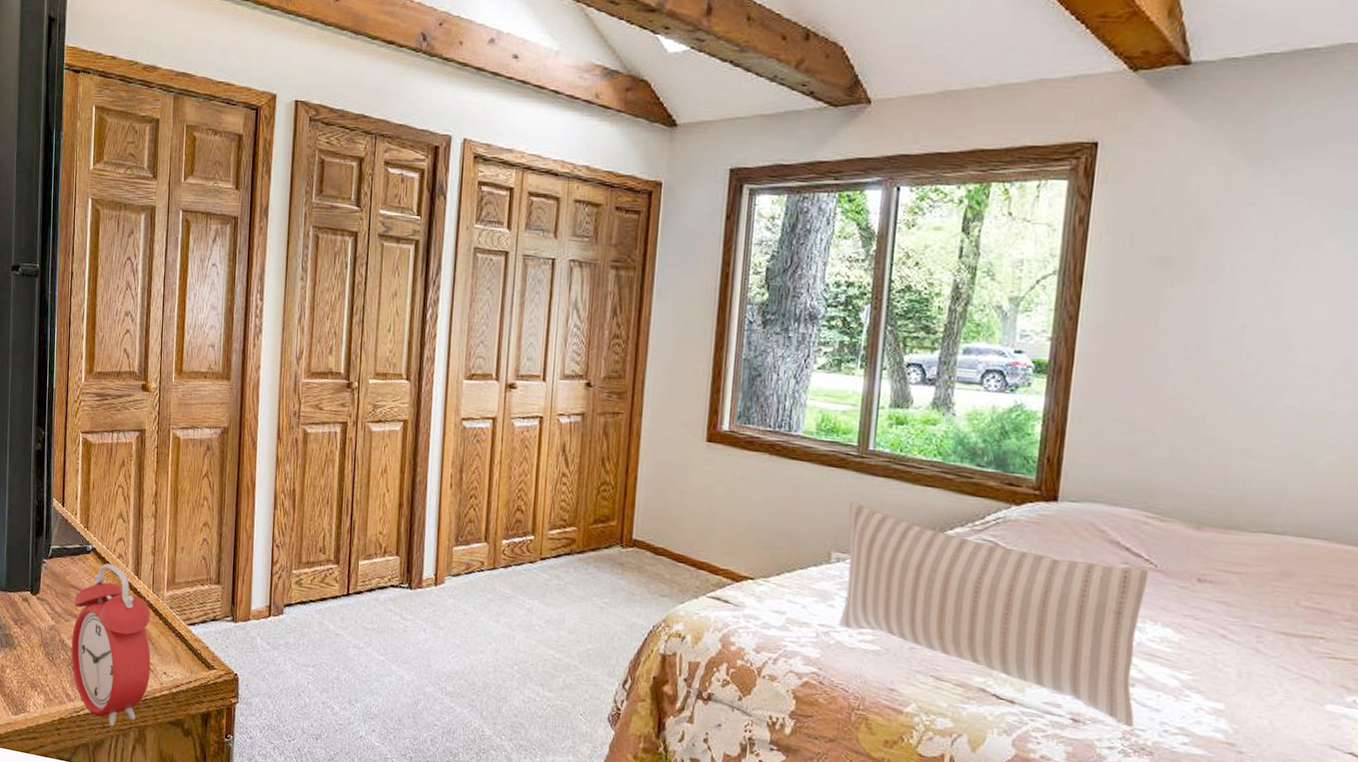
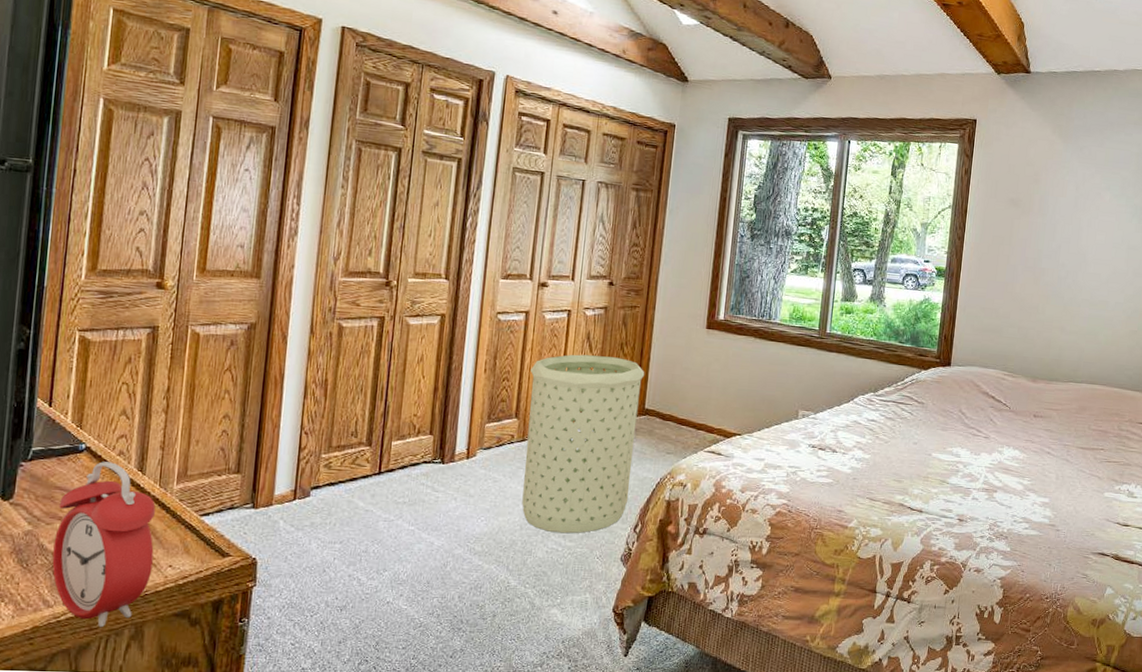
laundry basket: none [494,469,632,683] -> present [522,354,645,534]
pillow: present [838,502,1149,726] -> none [803,372,1006,520]

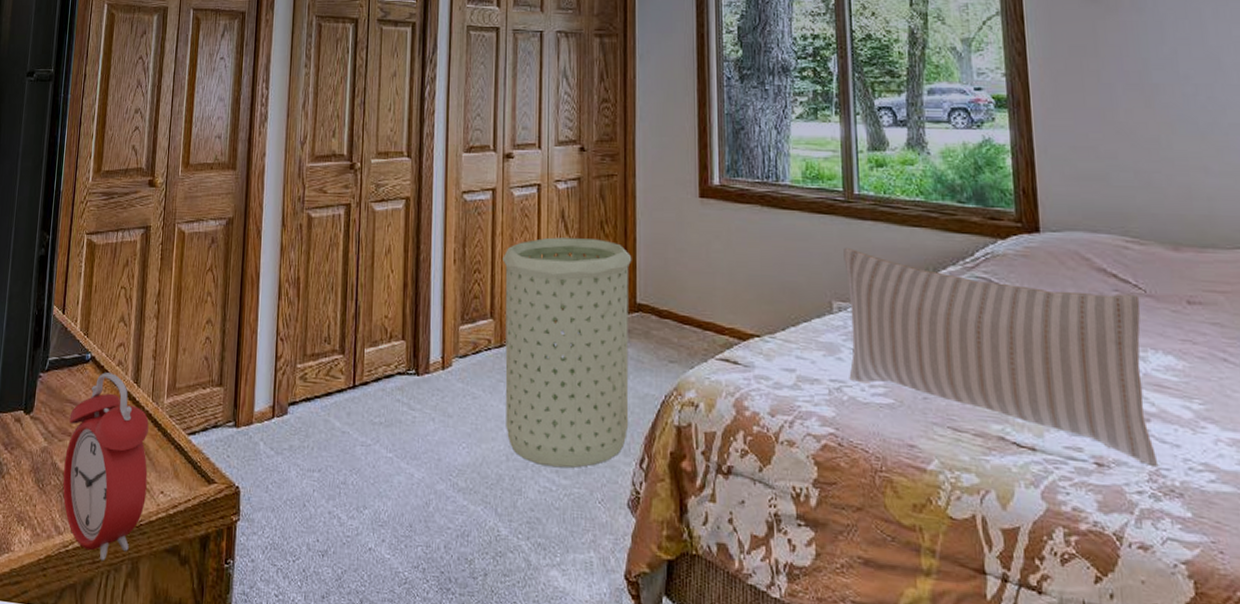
pillow: none [803,372,1006,520] -> present [843,248,1157,466]

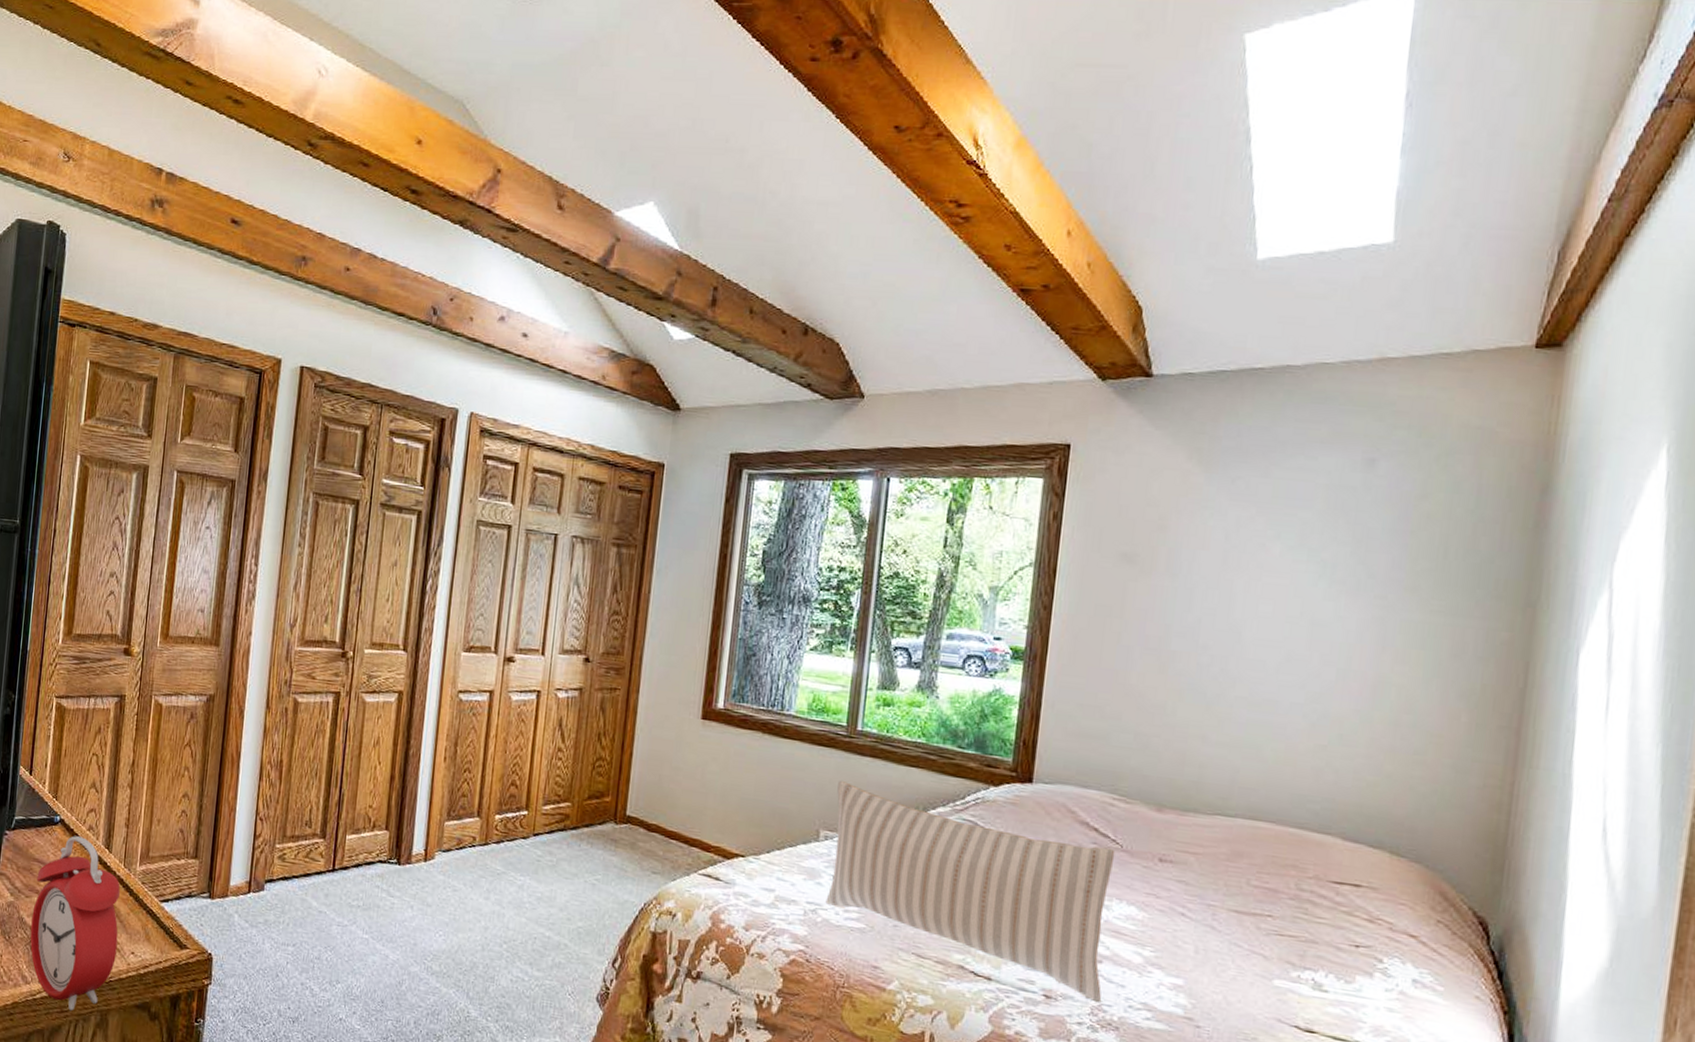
laundry basket: present [502,237,632,468] -> none [484,744,627,962]

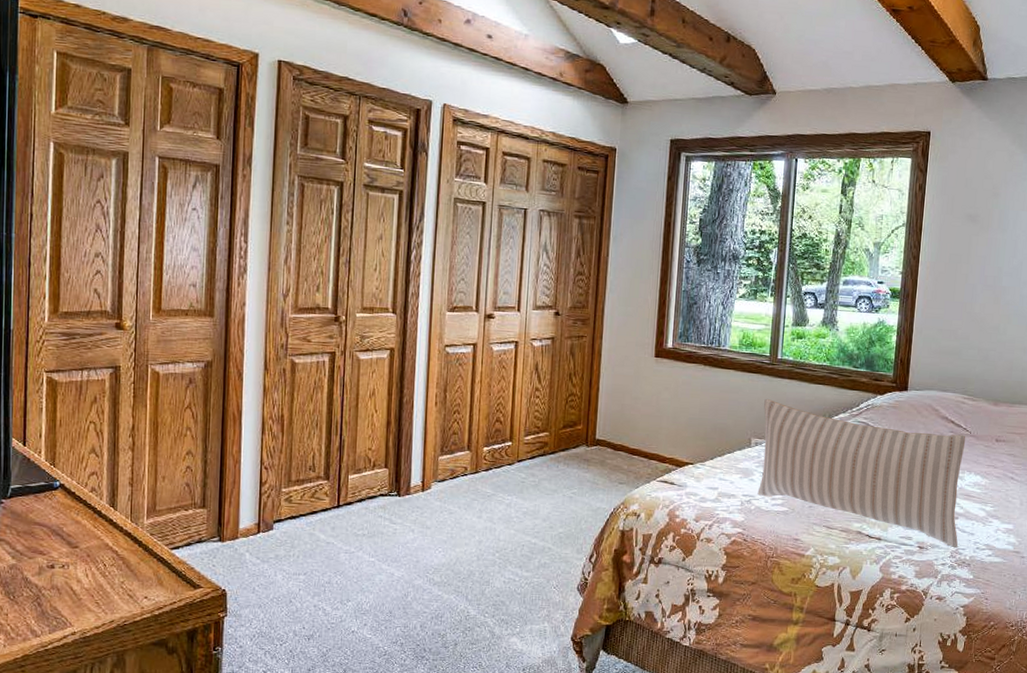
alarm clock: present [30,836,120,1012] -> none [36,498,130,656]

